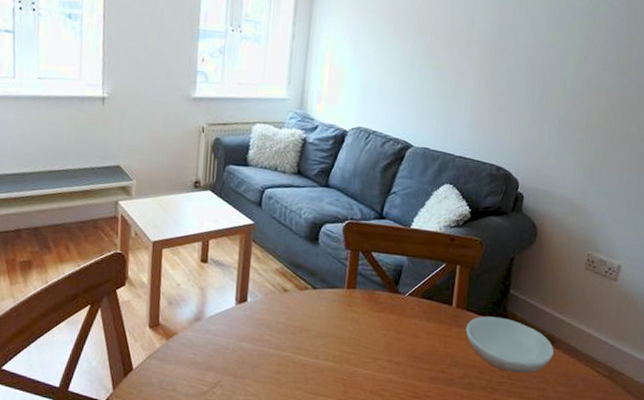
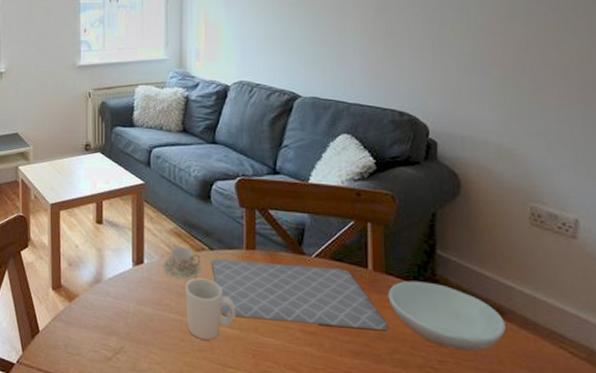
teacup: none [266,285,304,317] -> present [163,246,202,280]
mug: none [284,315,332,372] -> present [185,278,235,340]
placemat: none [313,297,462,358] -> present [211,259,388,330]

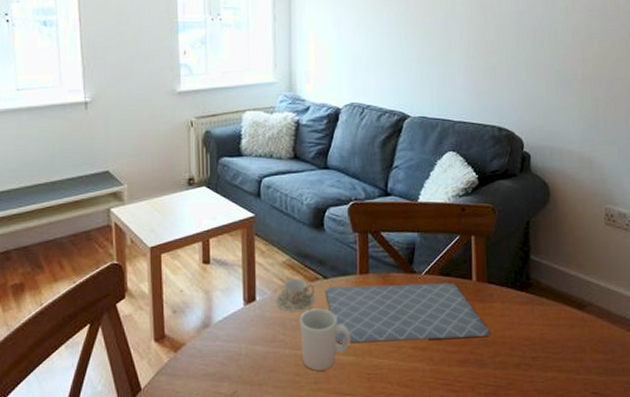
bowl: present [388,280,506,351] -> none [489,286,586,345]

